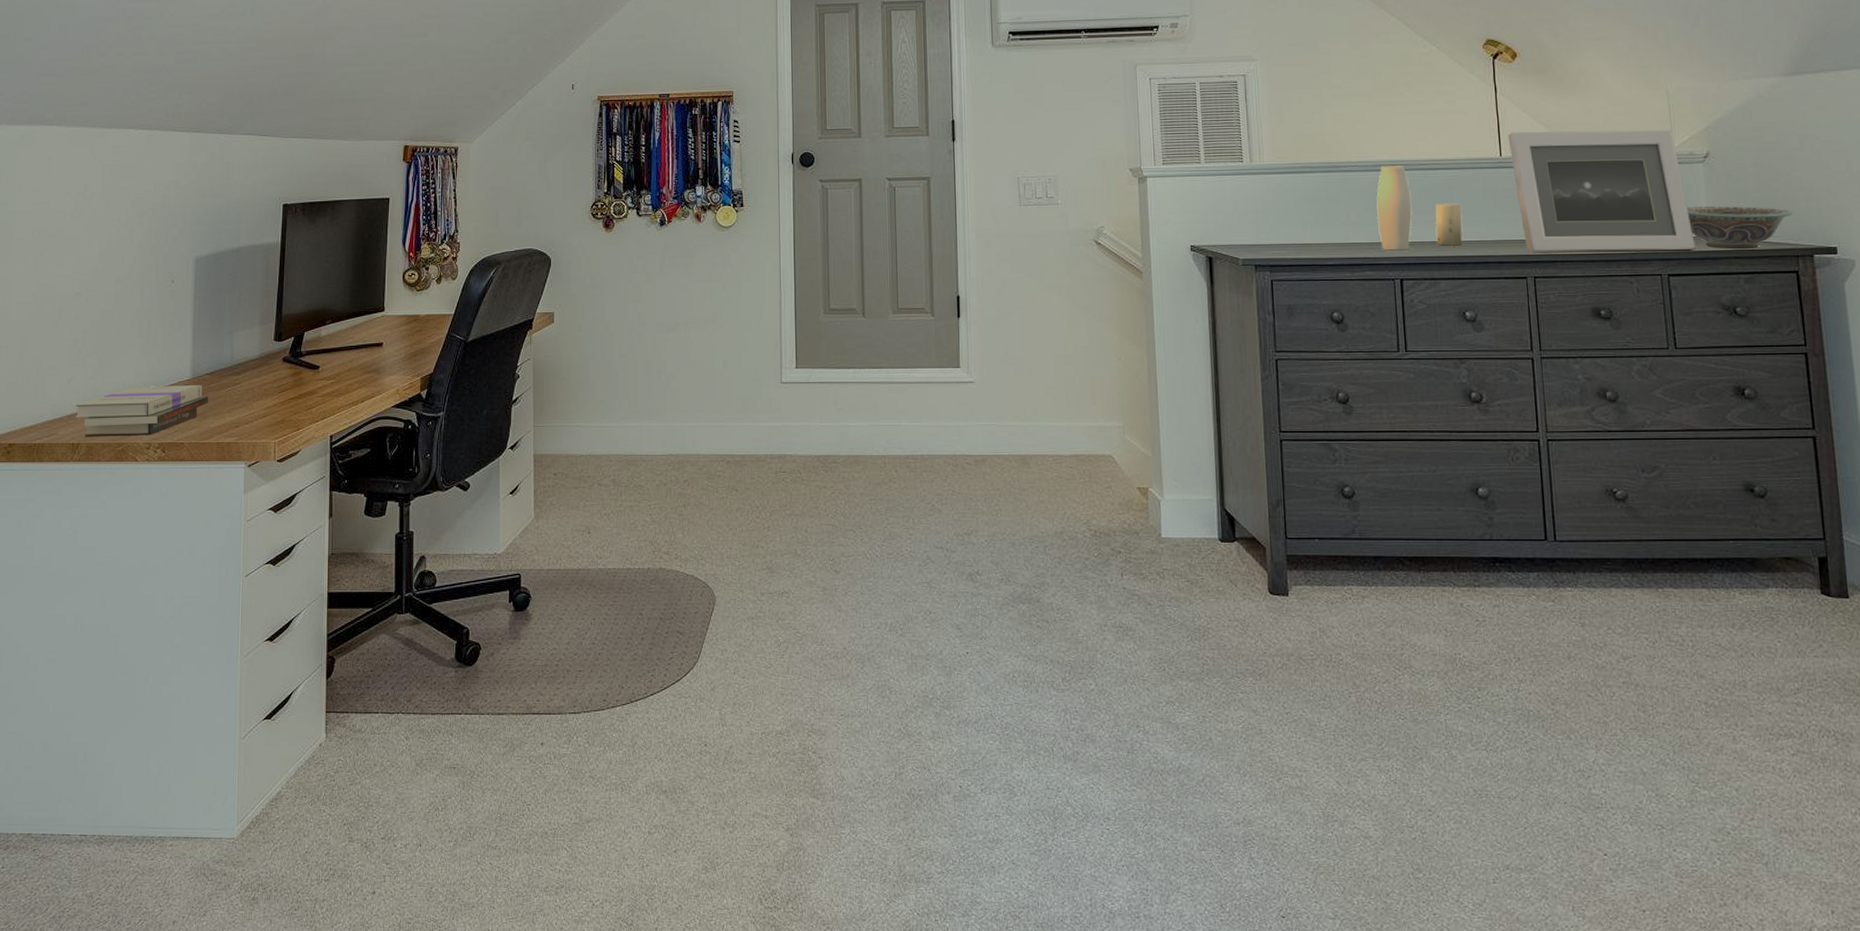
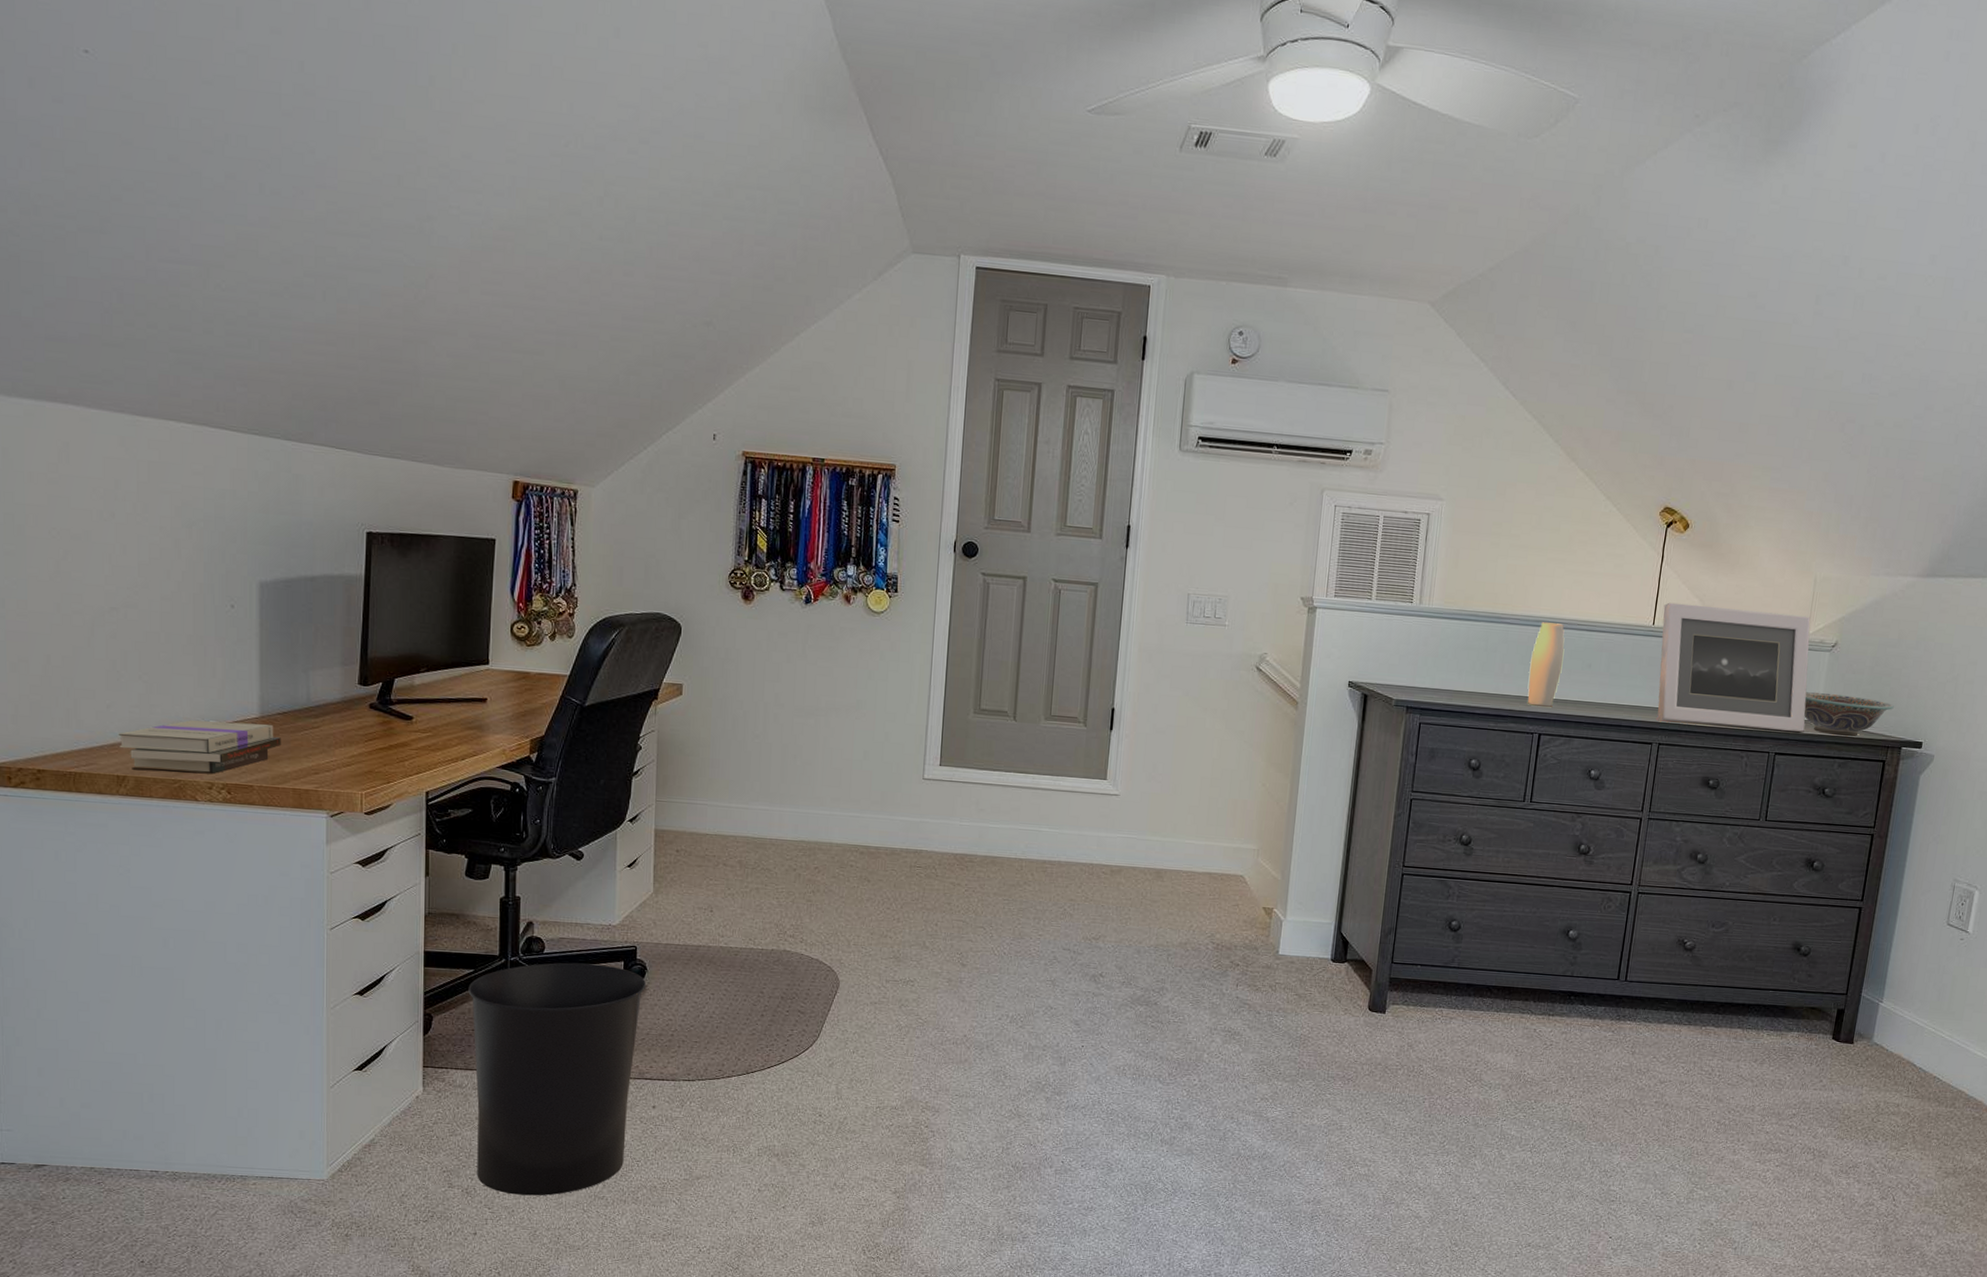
waste bin: none [367,595,530,848] -> present [468,962,646,1196]
candle: present [1435,203,1463,246] -> none [1578,665,1608,707]

